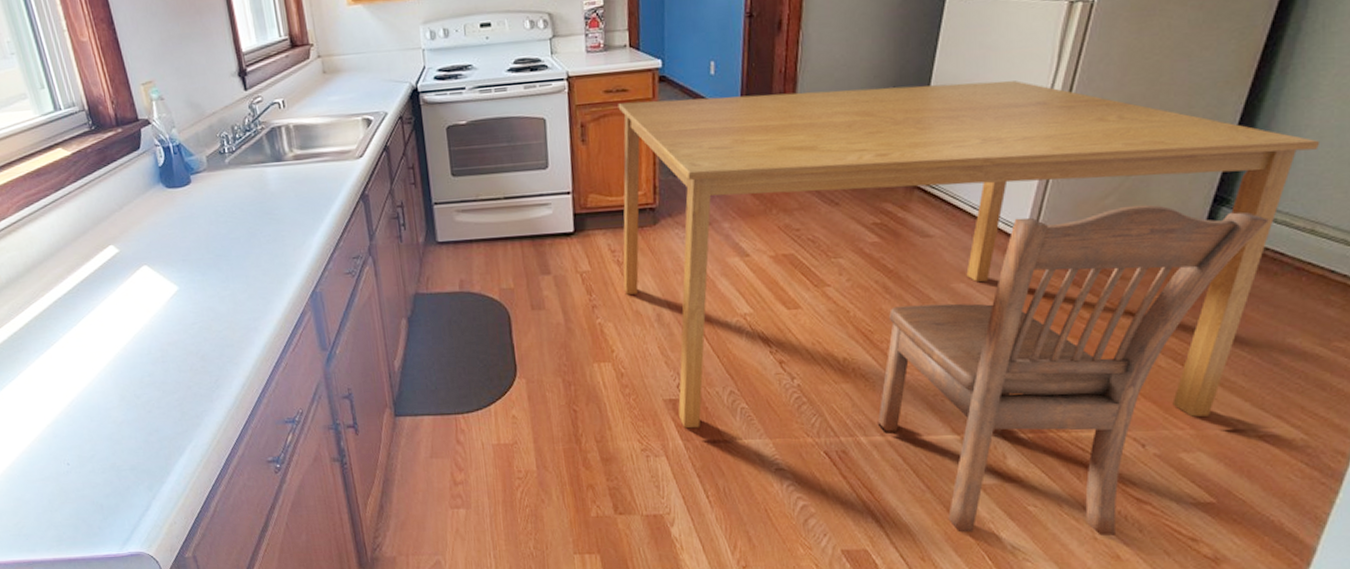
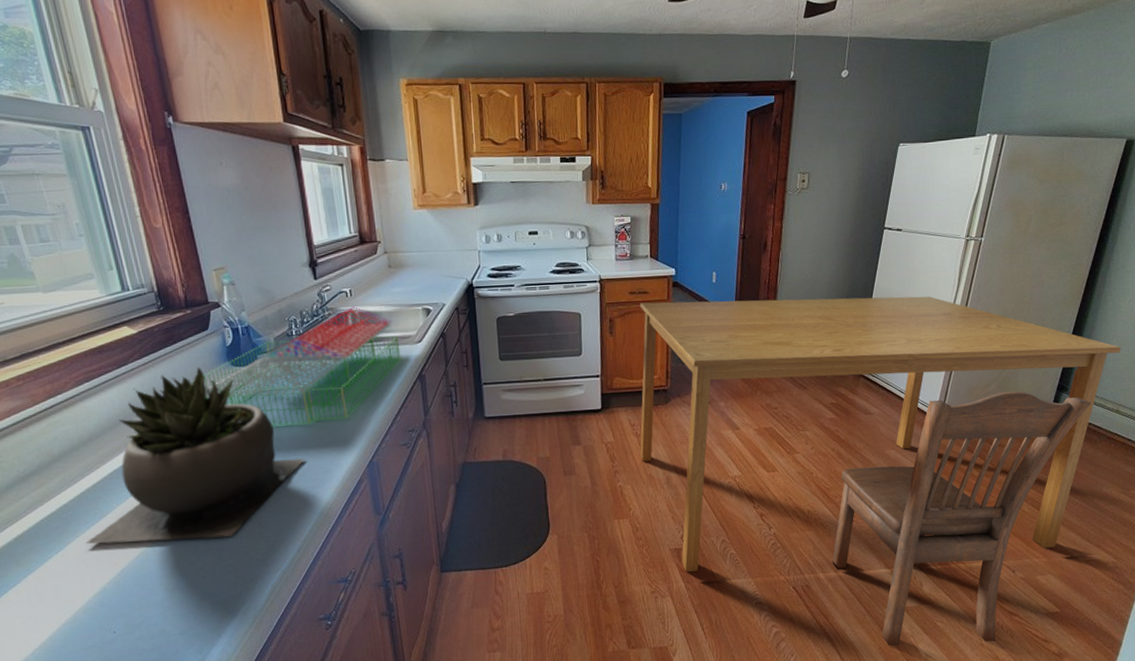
succulent plant: none [36,189,245,374] -> present [85,367,305,545]
dish rack: none [126,119,342,252] -> present [191,306,401,426]

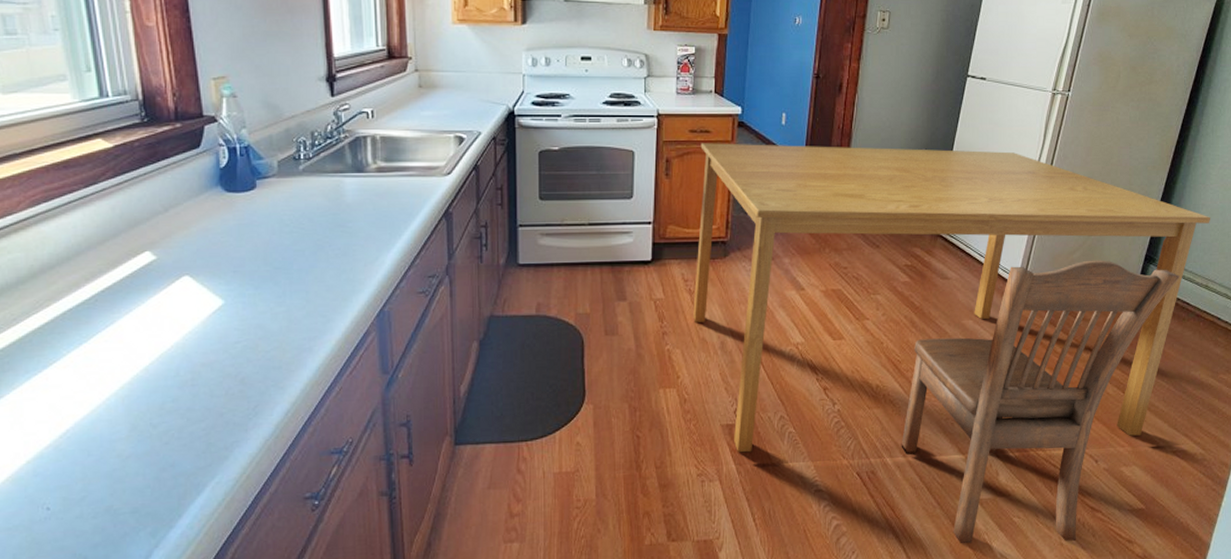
succulent plant: present [85,367,305,545] -> none [23,190,303,399]
dish rack: present [191,306,401,426] -> none [173,130,426,265]

